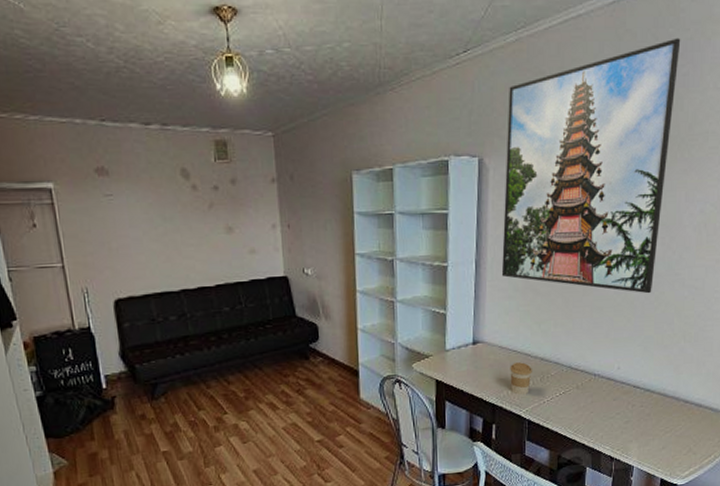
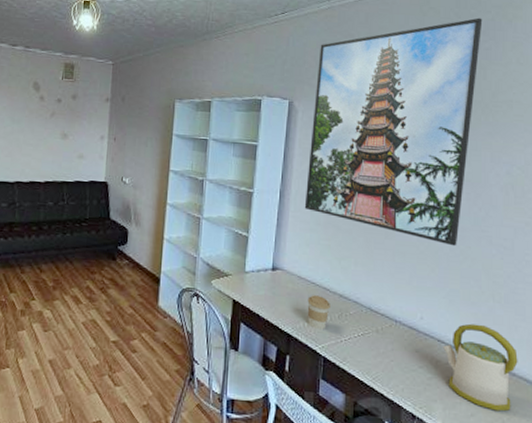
kettle: none [638,365,705,441] -> present [443,323,518,412]

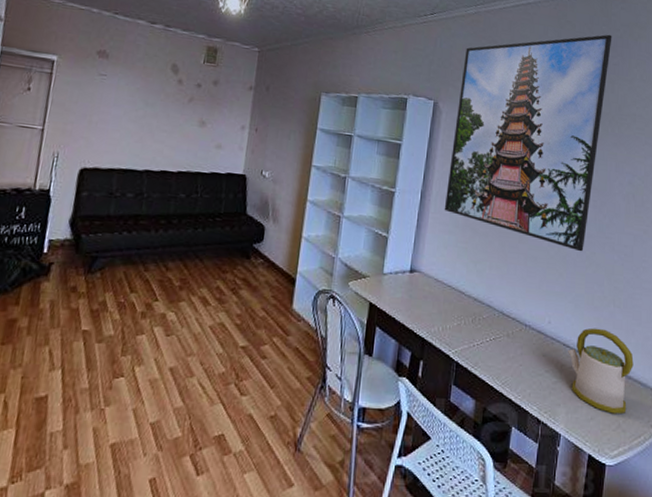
coffee cup: present [307,295,330,330] -> none [442,298,465,335]

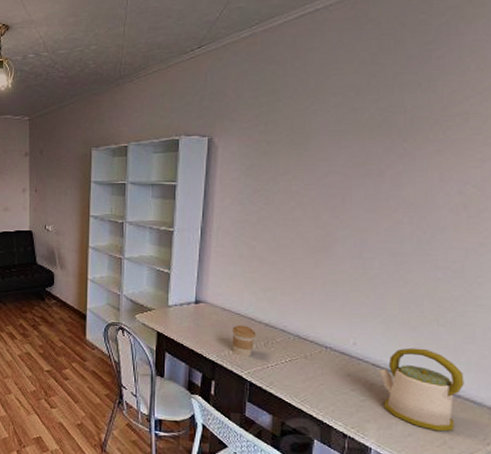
coffee cup: none [442,298,465,335] -> present [232,325,256,358]
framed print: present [444,34,612,252] -> none [227,23,434,272]

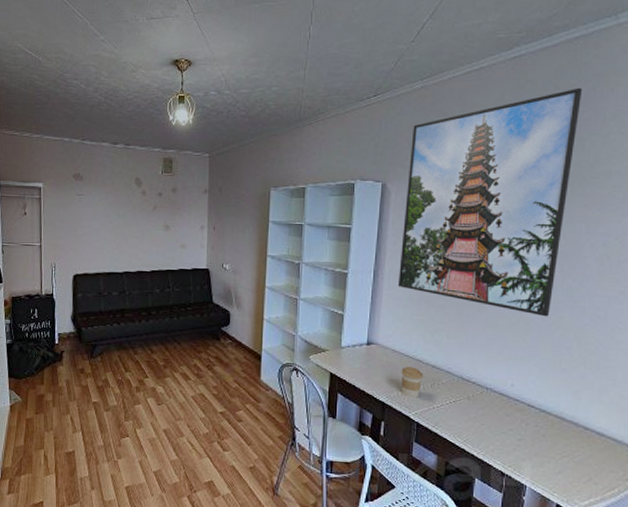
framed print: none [227,23,434,272] -> present [397,87,583,317]
kettle: present [378,347,464,432] -> none [533,389,607,469]

